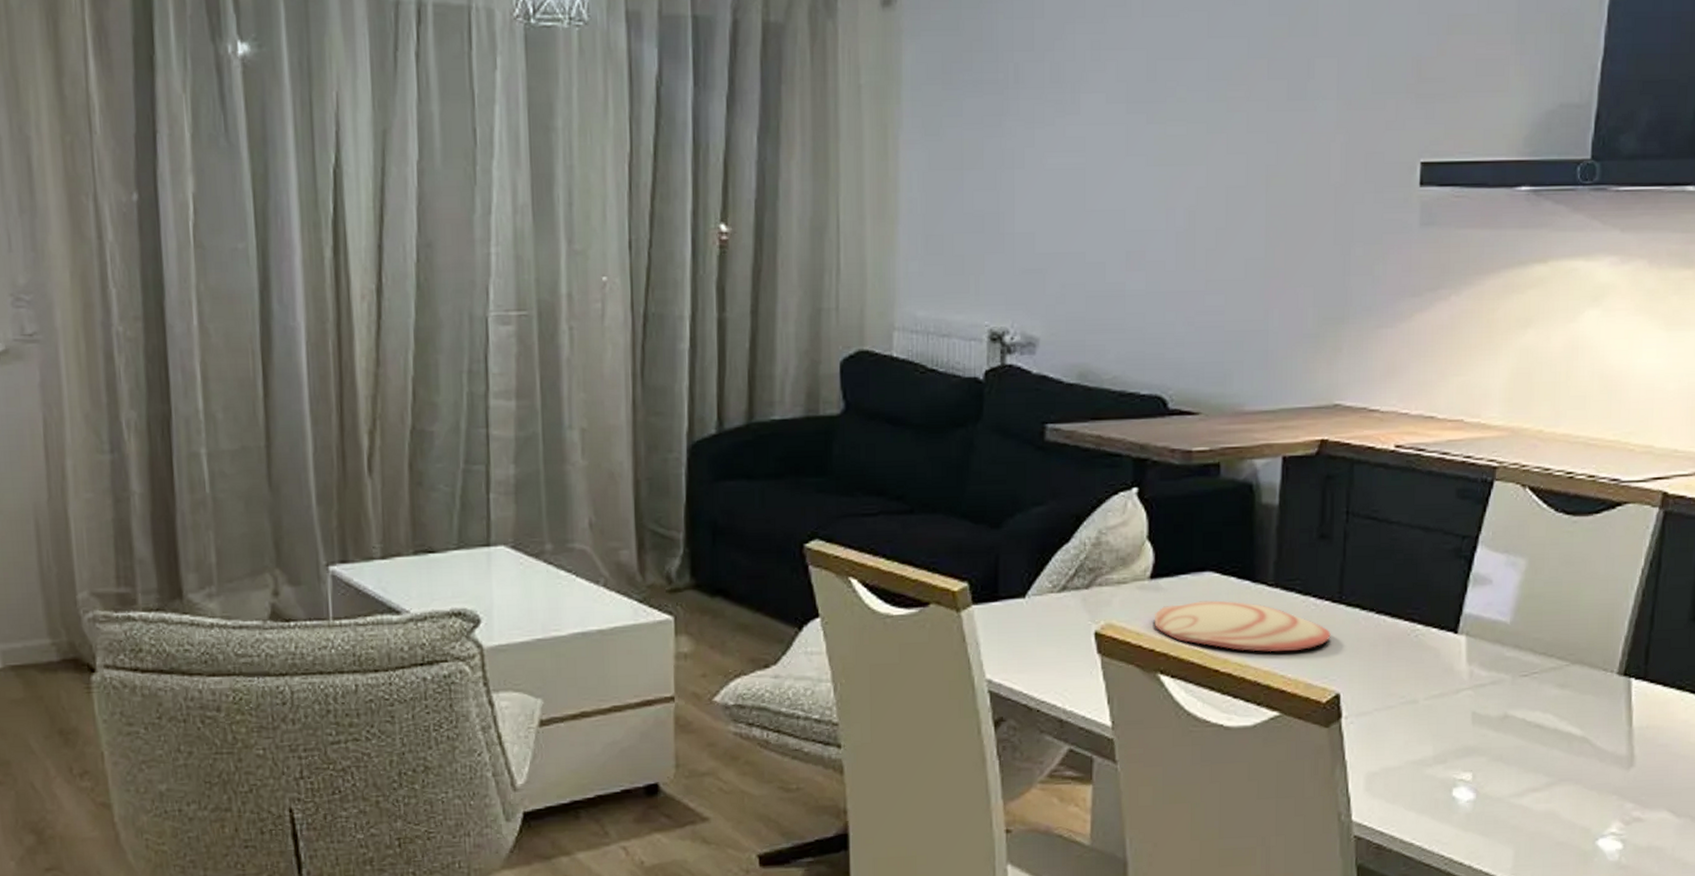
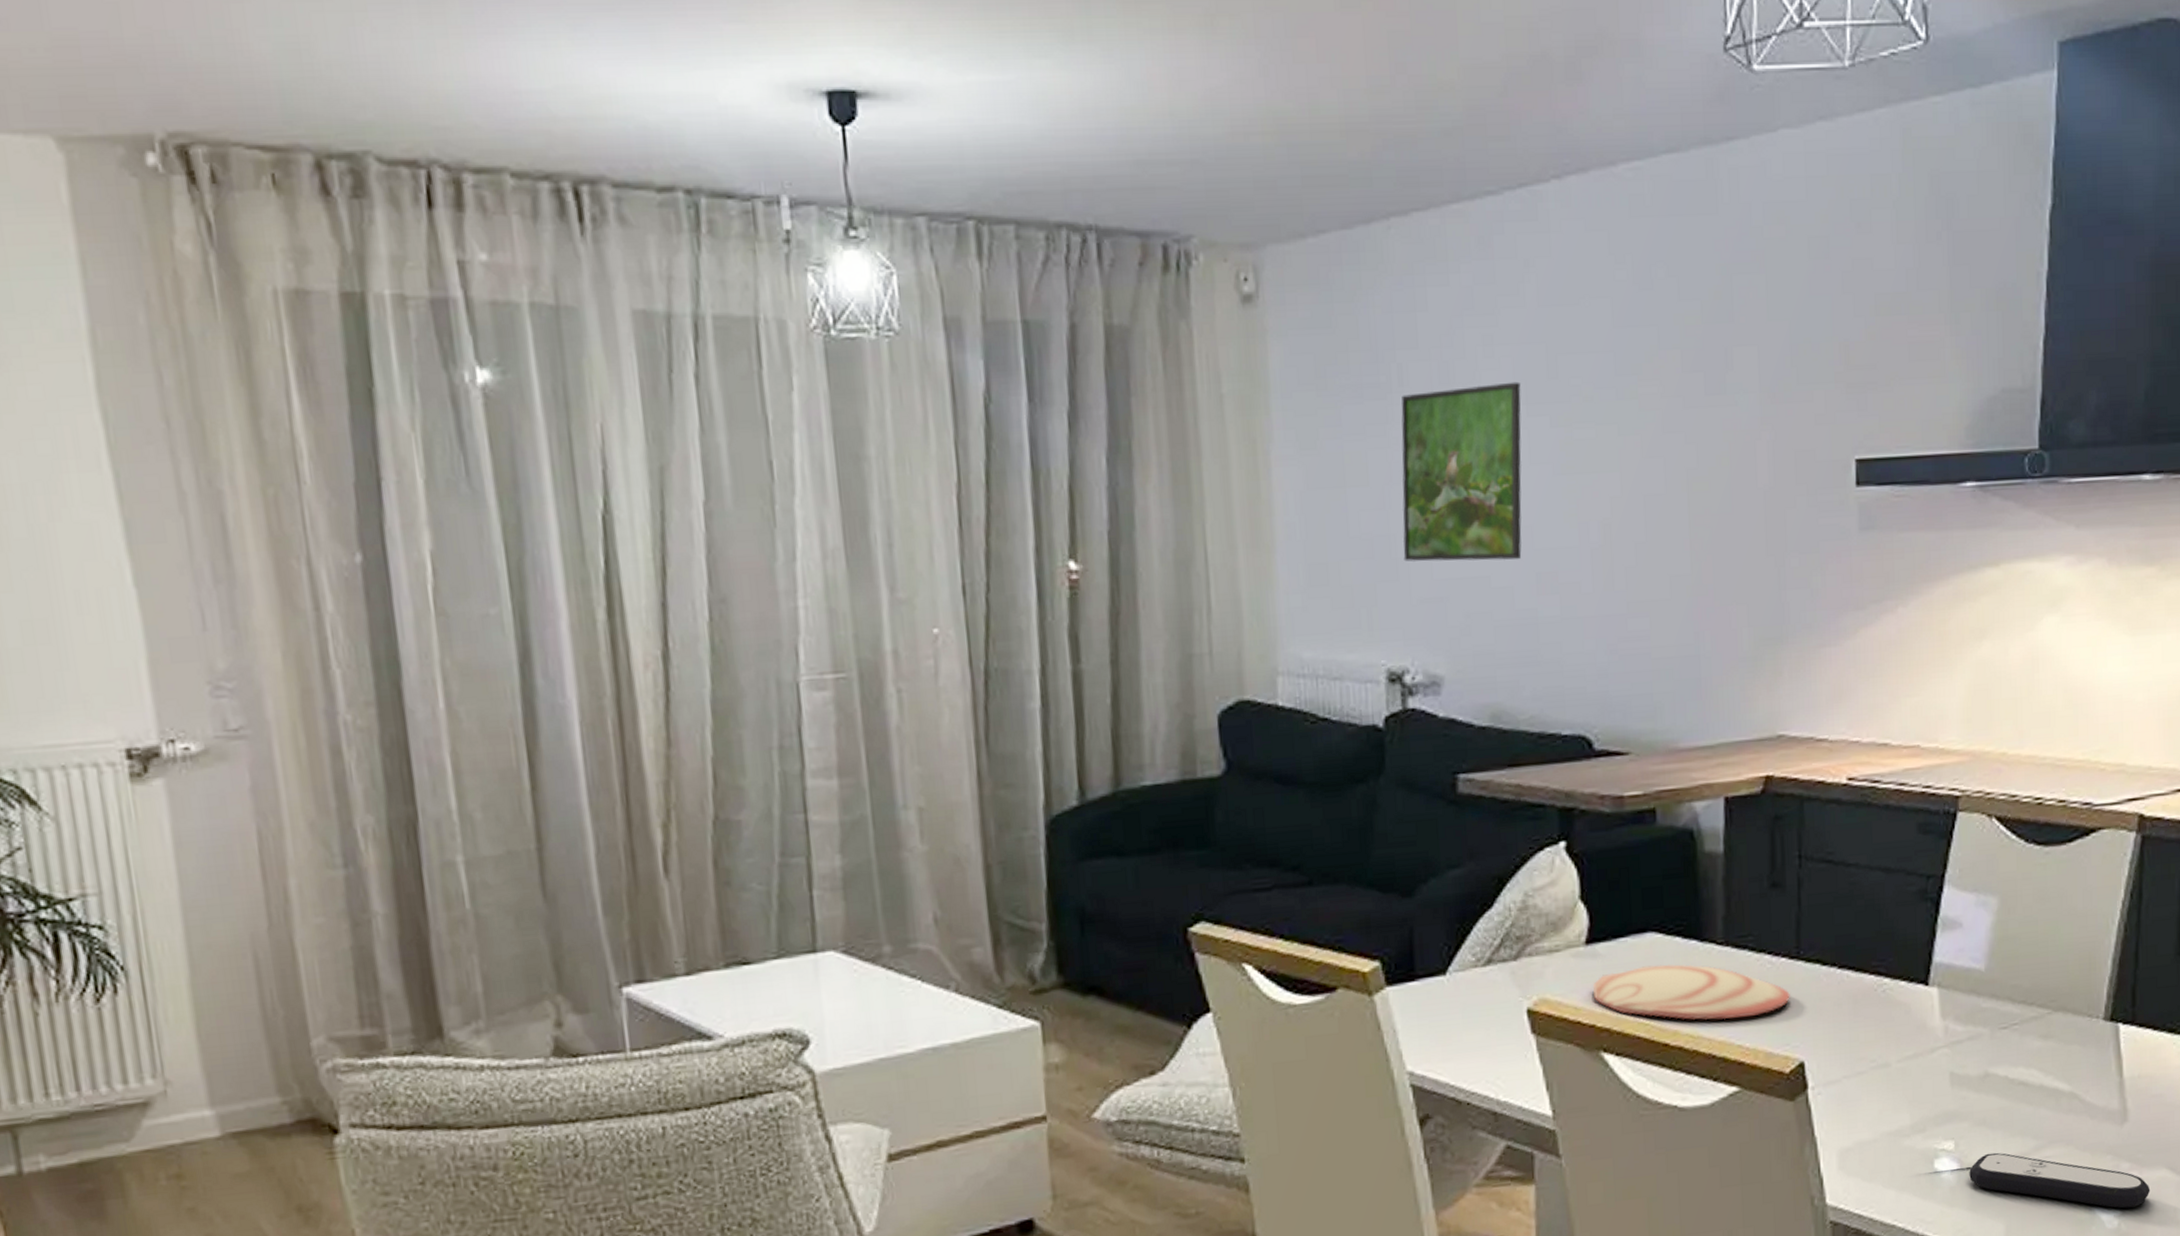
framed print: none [1010,82,1122,239] -> present [1401,381,1522,562]
remote control: none [1484,785,1651,844] -> present [1969,1152,2151,1209]

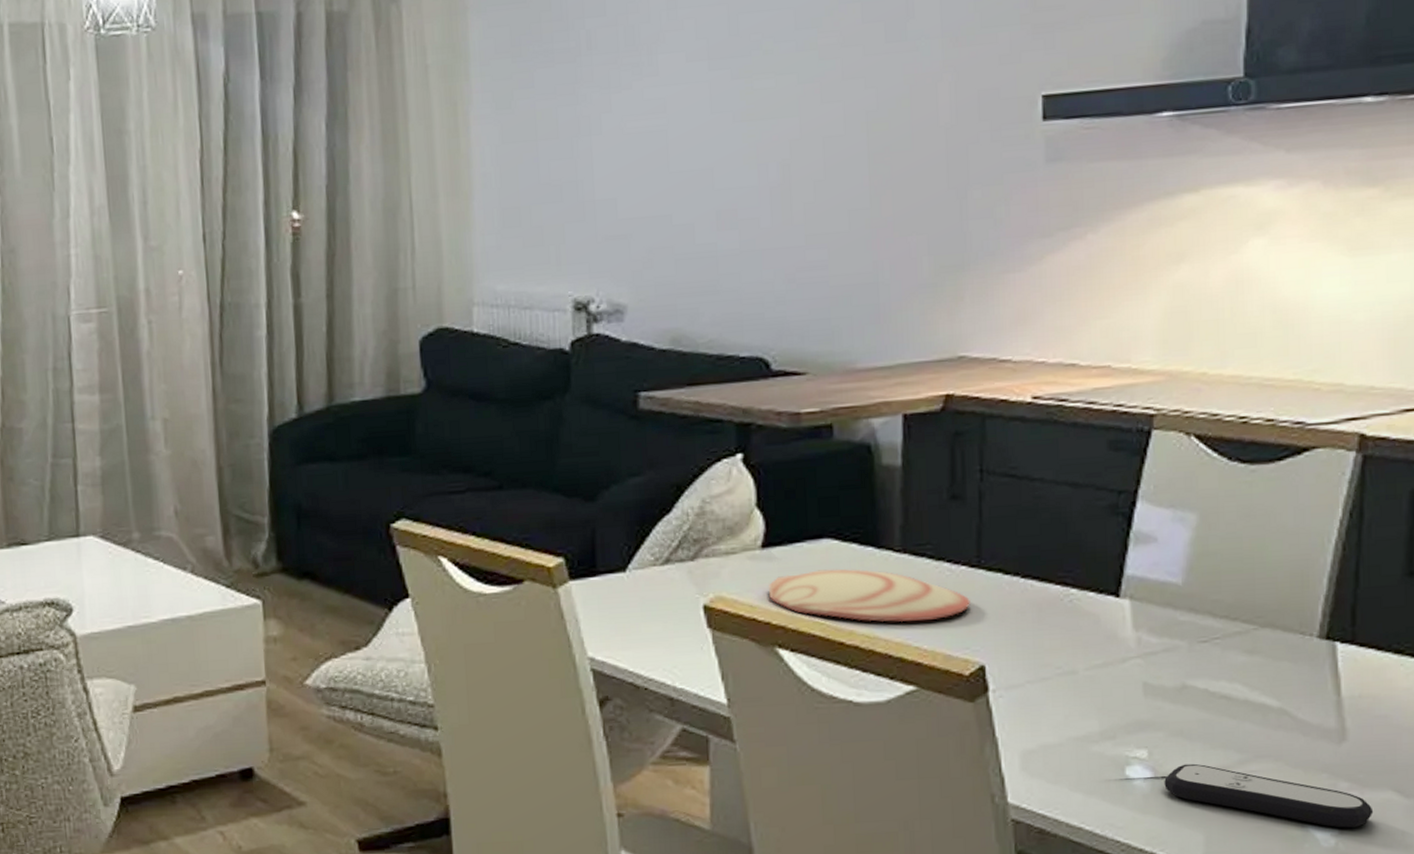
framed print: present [1401,381,1522,562] -> none [589,40,703,204]

